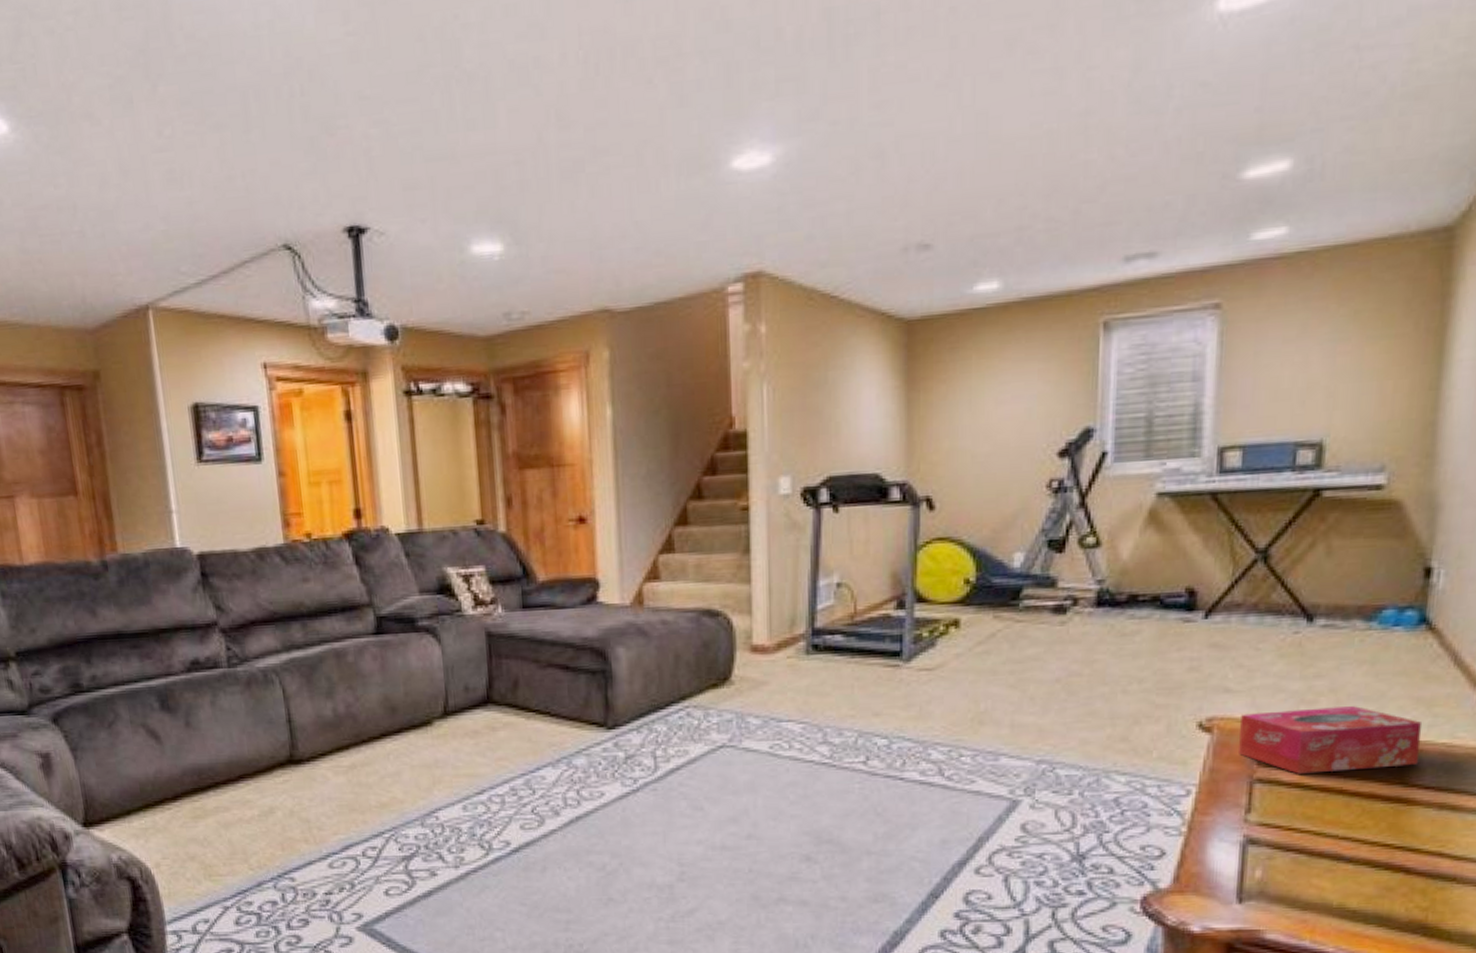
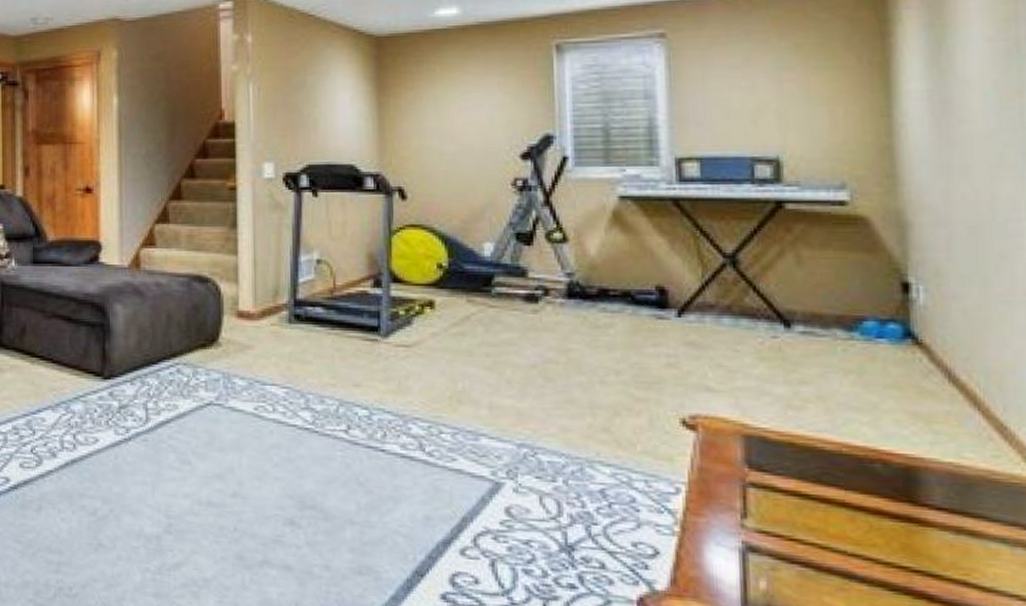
tissue box: present [1239,706,1423,774] -> none [726,414,925,484]

